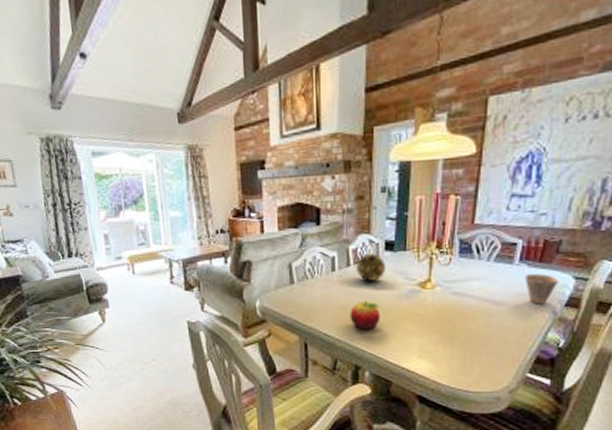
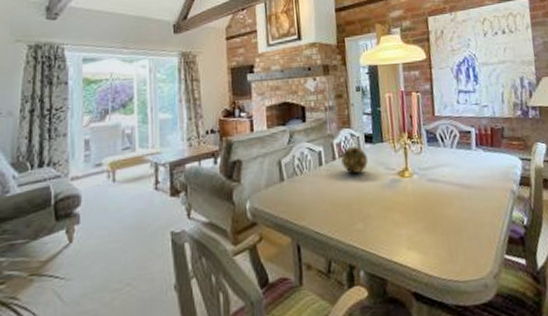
fruit: present [349,300,381,330] -> none [339,193,369,225]
cup: present [524,274,559,304] -> none [482,157,510,185]

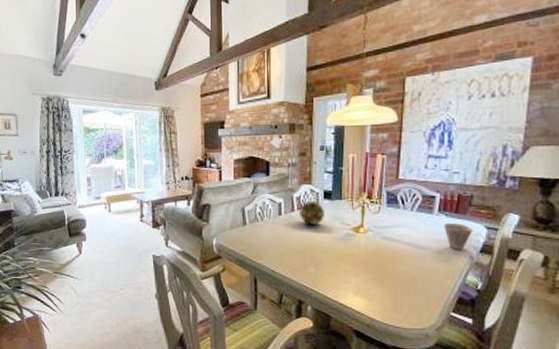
cup: none [482,157,510,185] -> present [443,223,473,250]

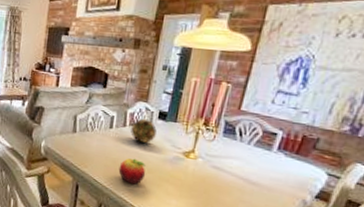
fruit: none [294,242,321,268] -> present [118,158,146,185]
cup: present [443,223,473,250] -> none [280,163,313,192]

